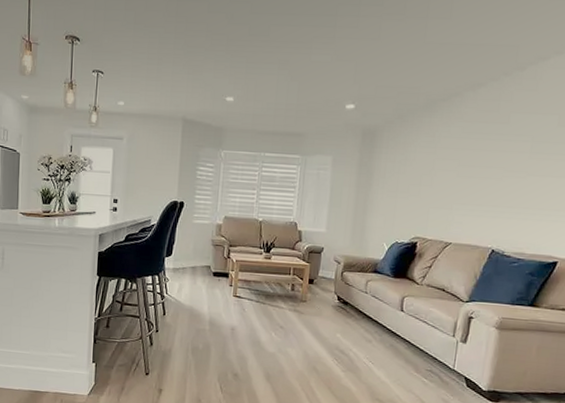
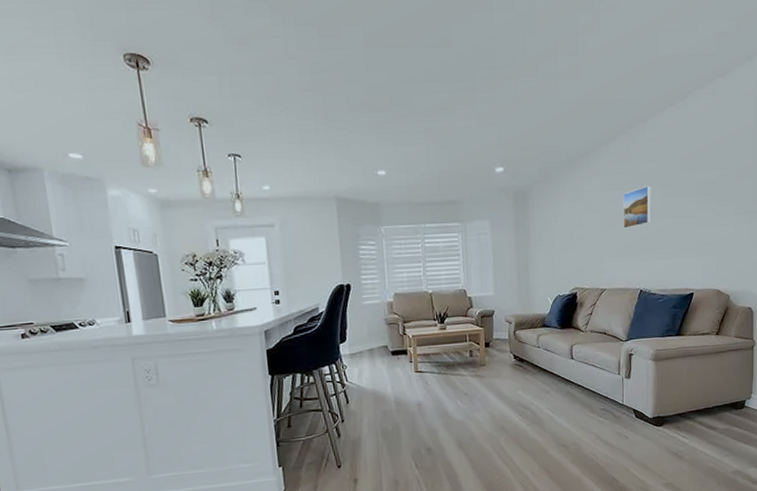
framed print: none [481,138,521,182] -> present [623,185,652,229]

